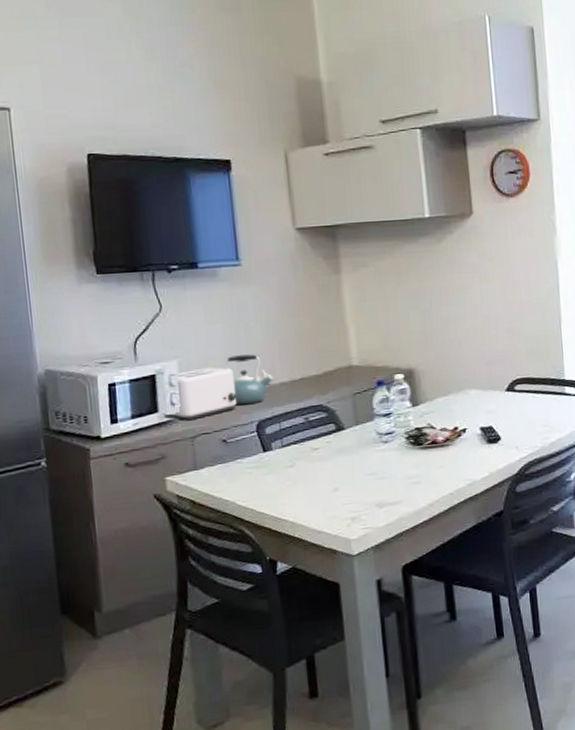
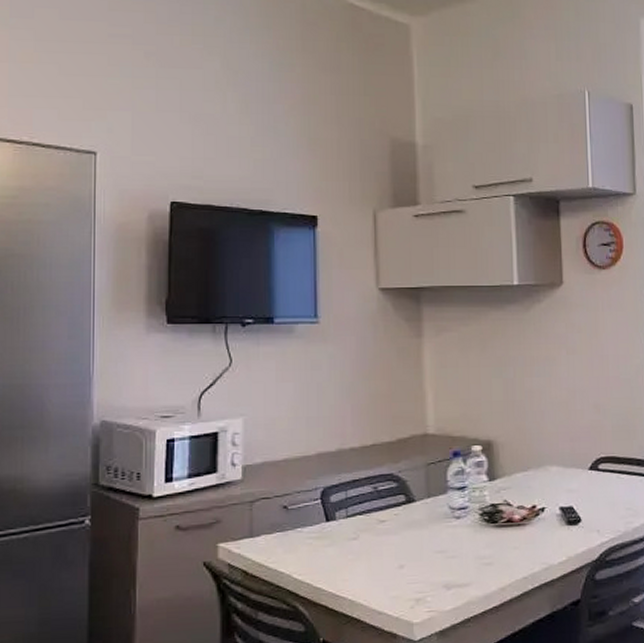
toaster: present [163,367,236,421] -> none [222,427,301,484]
kettle: present [225,354,274,404] -> none [293,416,344,469]

